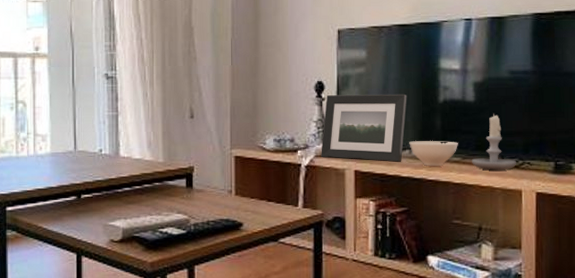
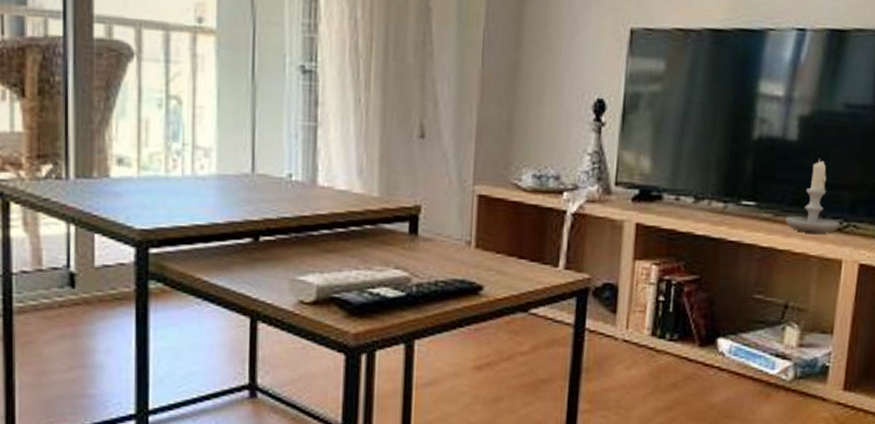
picture frame: present [321,94,407,163] -> none [593,119,713,217]
bowl: present [409,141,458,167] -> none [709,188,771,224]

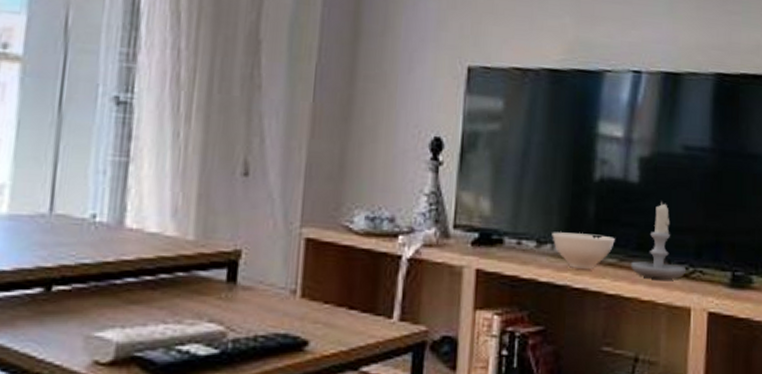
bowl: none [709,188,771,224] -> present [552,232,615,270]

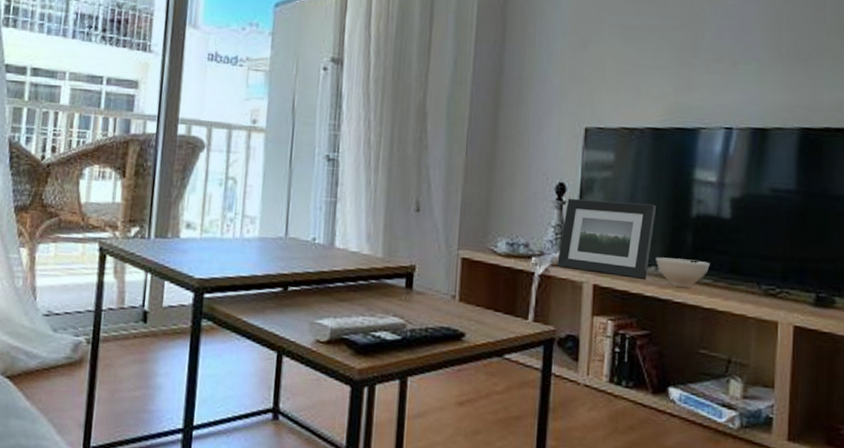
picture frame: none [431,158,554,262] -> present [557,199,657,280]
candle: present [631,201,687,280] -> none [724,234,774,298]

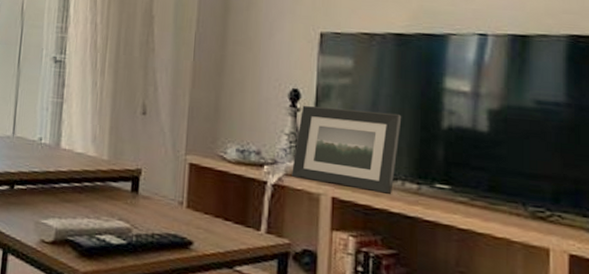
bowl: present [655,257,710,288] -> none [402,170,465,206]

